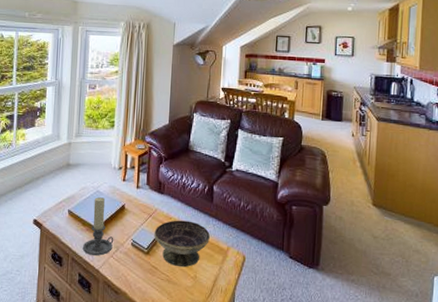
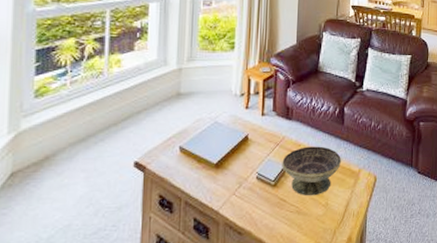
candle holder: present [82,197,114,256] -> none [198,129,236,197]

